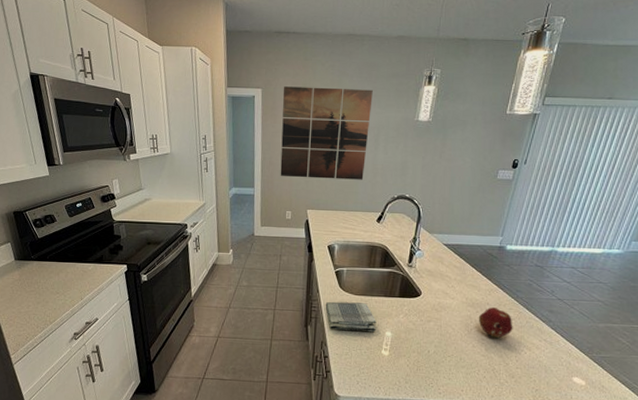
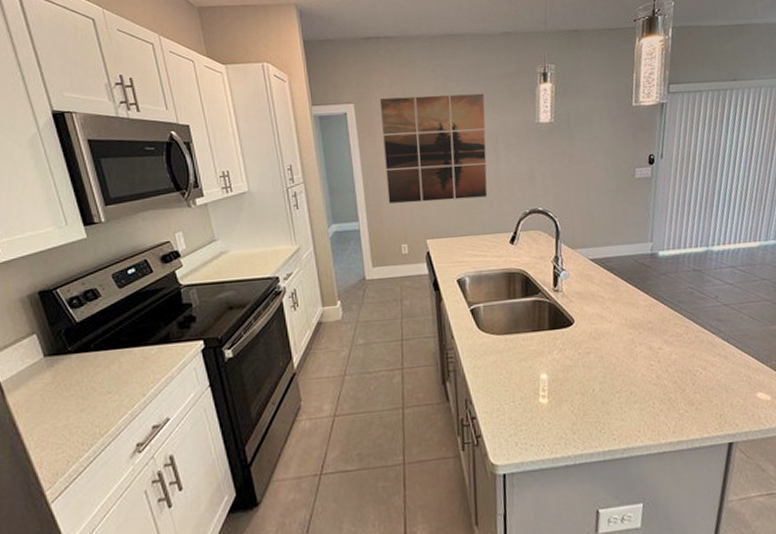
dish towel: present [325,301,377,333] -> none [463,343,529,383]
fruit: present [478,307,513,338] -> none [642,325,683,361]

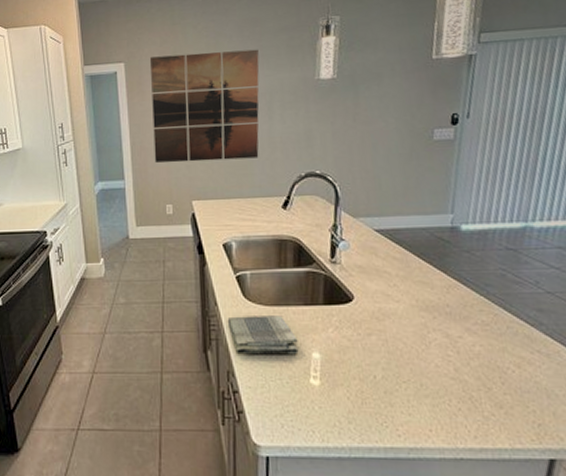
dish towel: none [463,343,529,383] -> present [227,316,299,355]

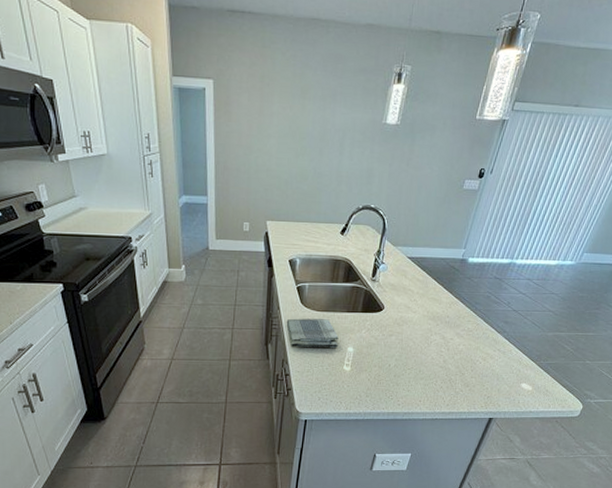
wall art: present [150,49,259,163] -> none [236,78,338,189]

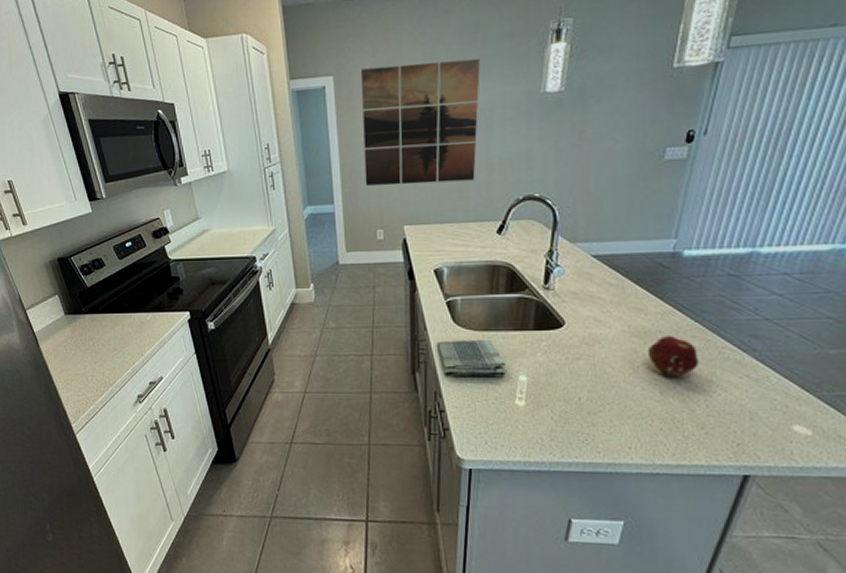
wall art: none [236,78,338,189] -> present [361,58,480,186]
fruit: none [438,320,471,349] -> present [647,336,699,376]

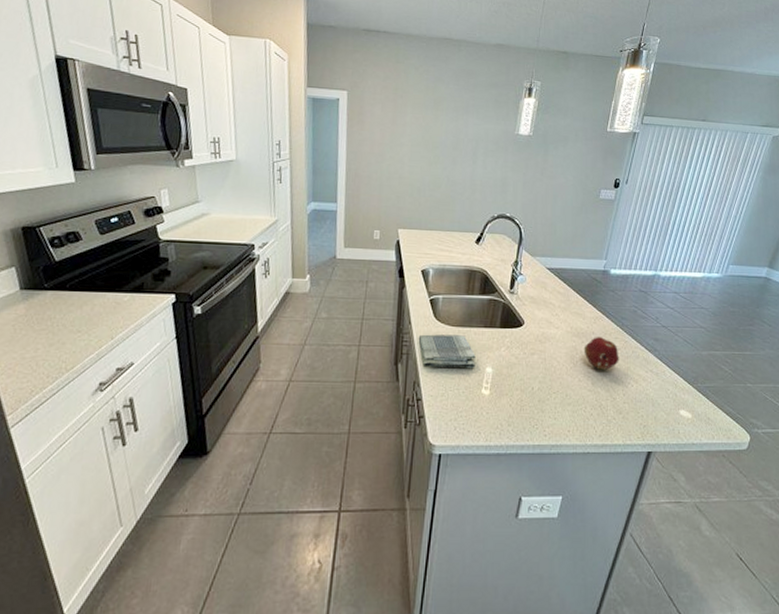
wall art: present [361,58,480,186] -> none [367,90,471,197]

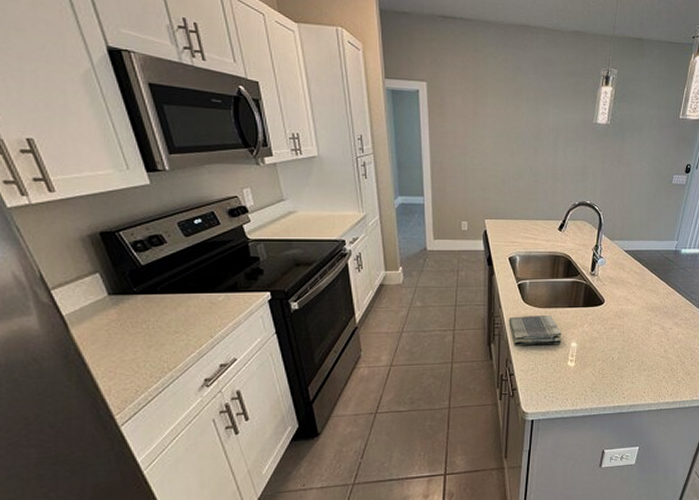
fruit: present [584,337,619,370] -> none [657,310,688,339]

